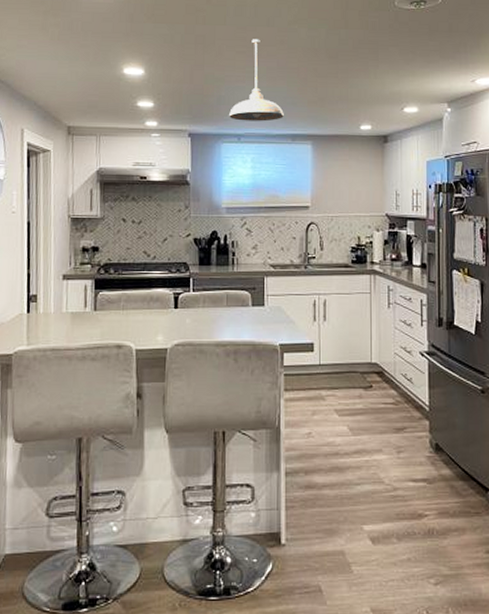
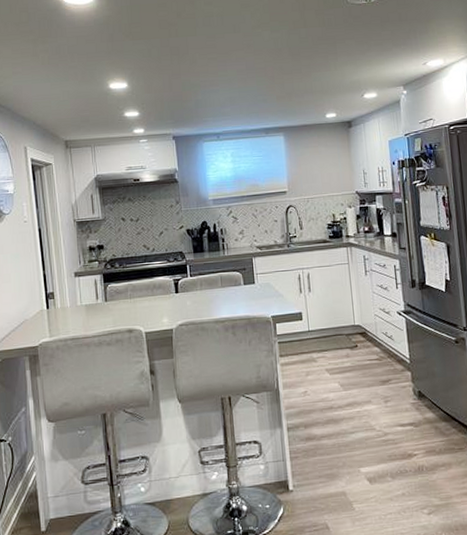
pendant light: present [229,39,284,122] -> none [207,45,257,121]

